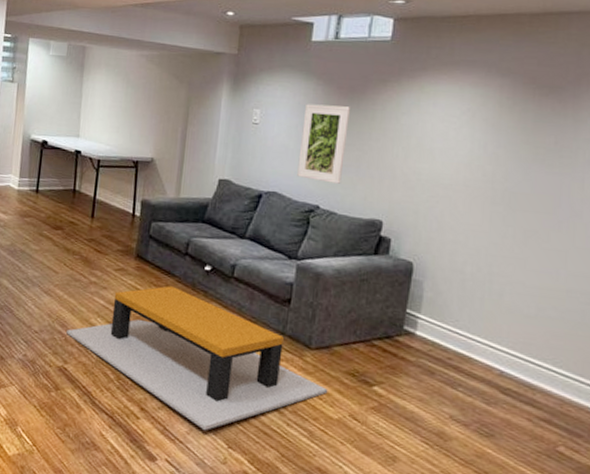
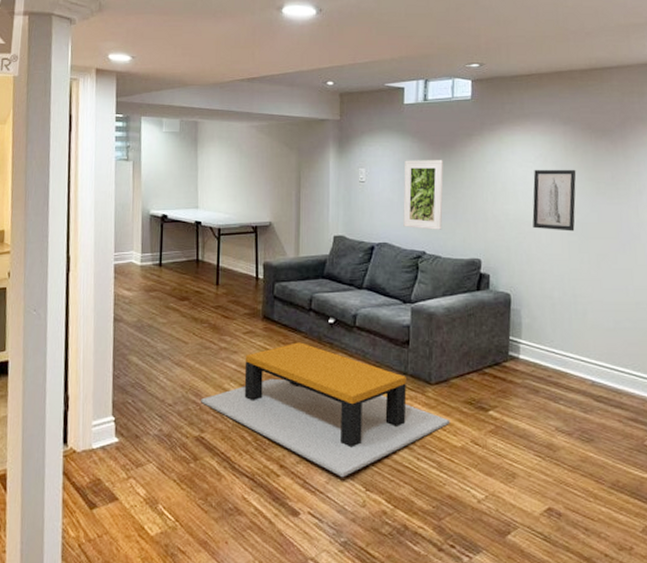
wall art: none [449,127,511,201] -> present [532,169,577,232]

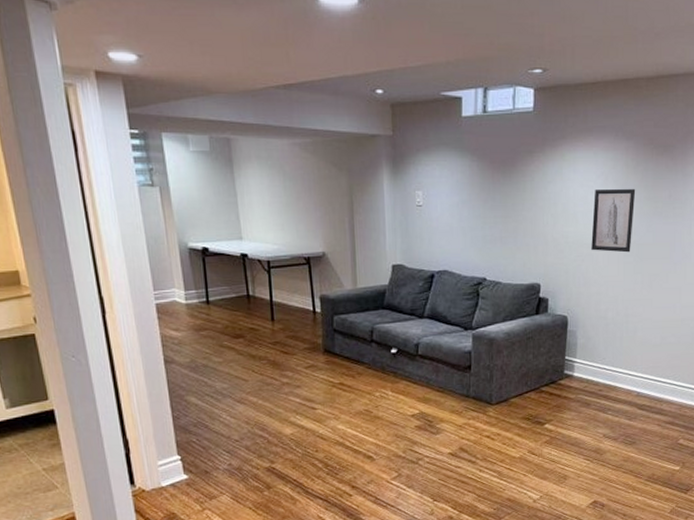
coffee table: present [201,342,450,478] -> none [268,373,510,492]
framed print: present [403,160,443,230] -> none [463,180,504,255]

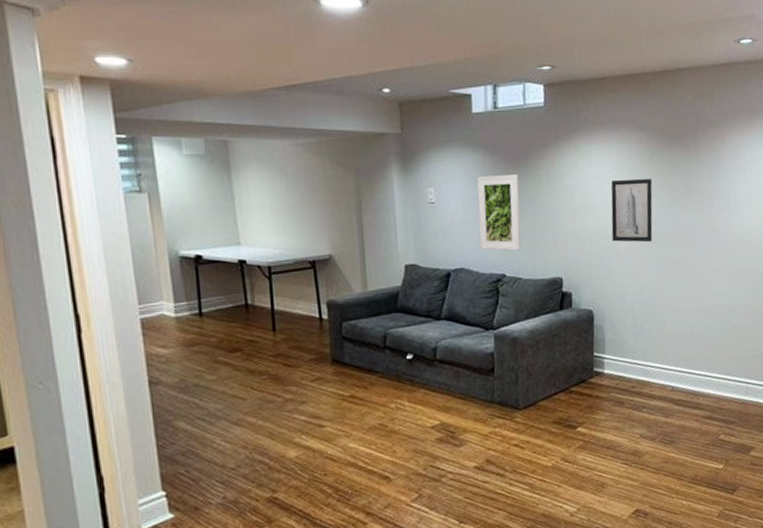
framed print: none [463,180,504,255] -> present [477,174,521,251]

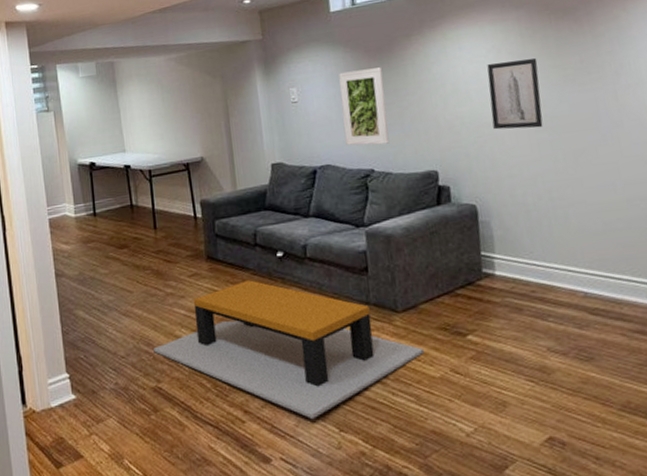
coffee table: none [269,383,540,515] -> present [153,280,425,420]

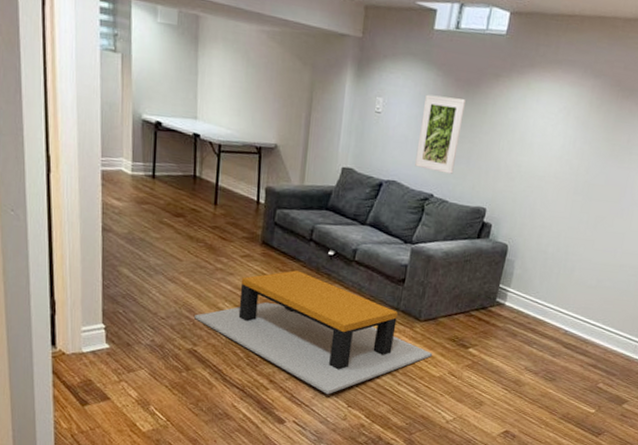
wall art: present [487,57,543,130] -> none [542,123,596,191]

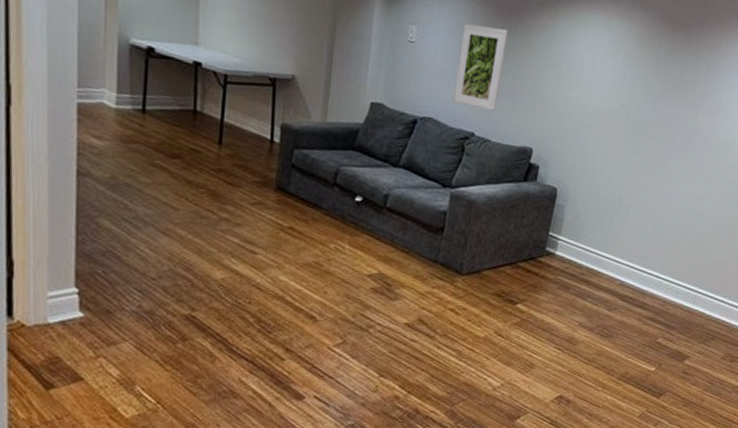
coffee table: present [194,270,433,395] -> none [193,219,477,364]

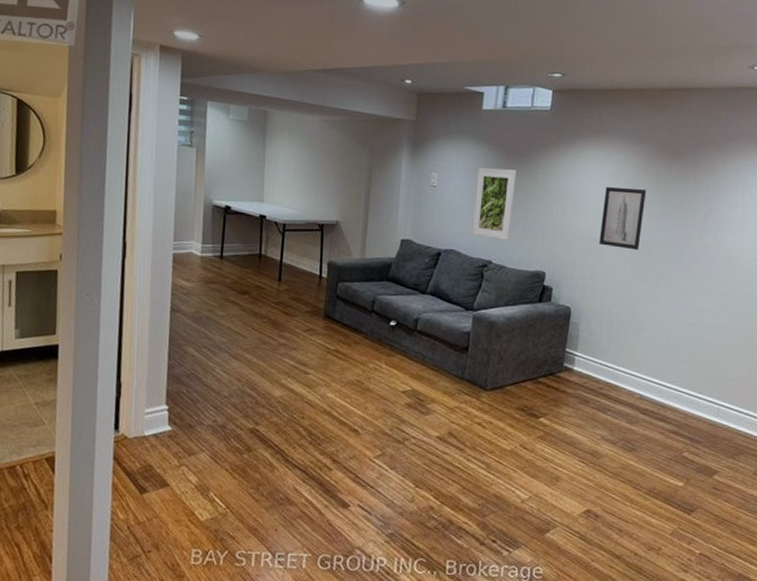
wall art: none [592,57,647,130] -> present [599,187,647,251]

